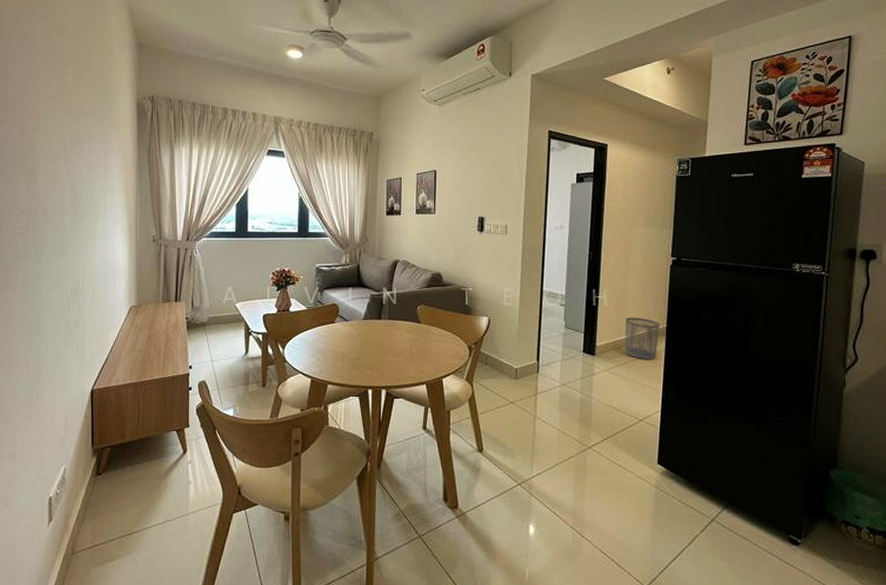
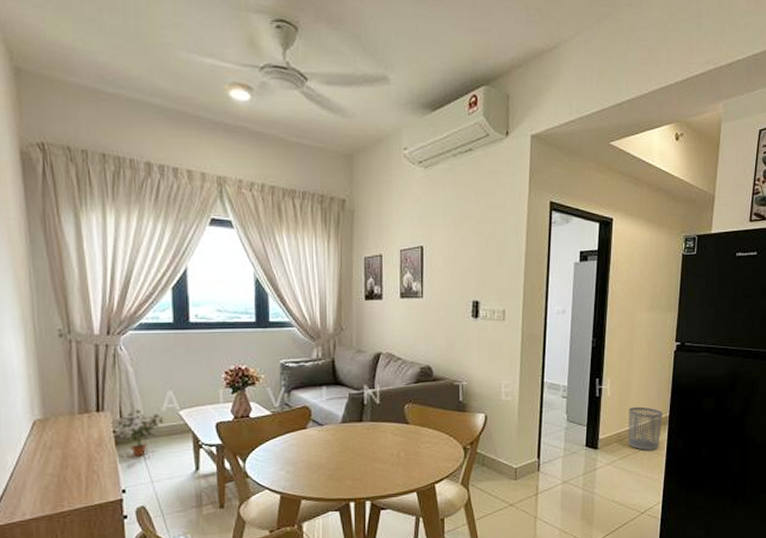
potted plant: none [184,300,224,339] -> present [109,409,164,457]

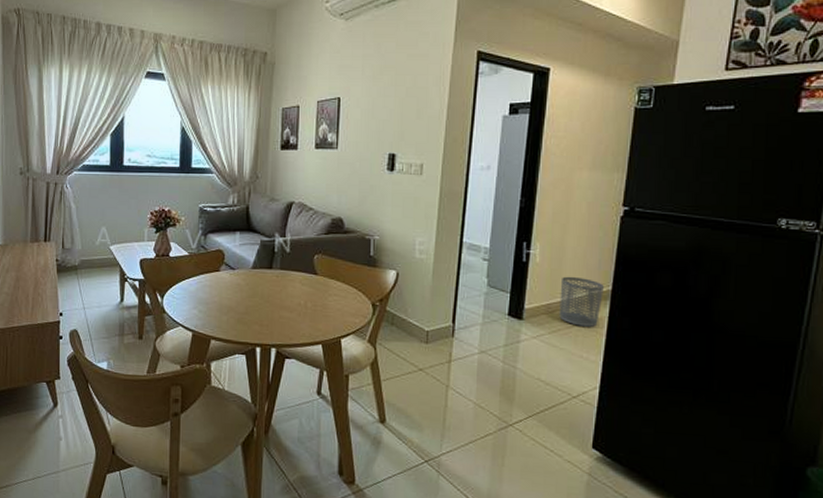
potted plant: present [109,409,164,457] -> none [54,241,97,285]

